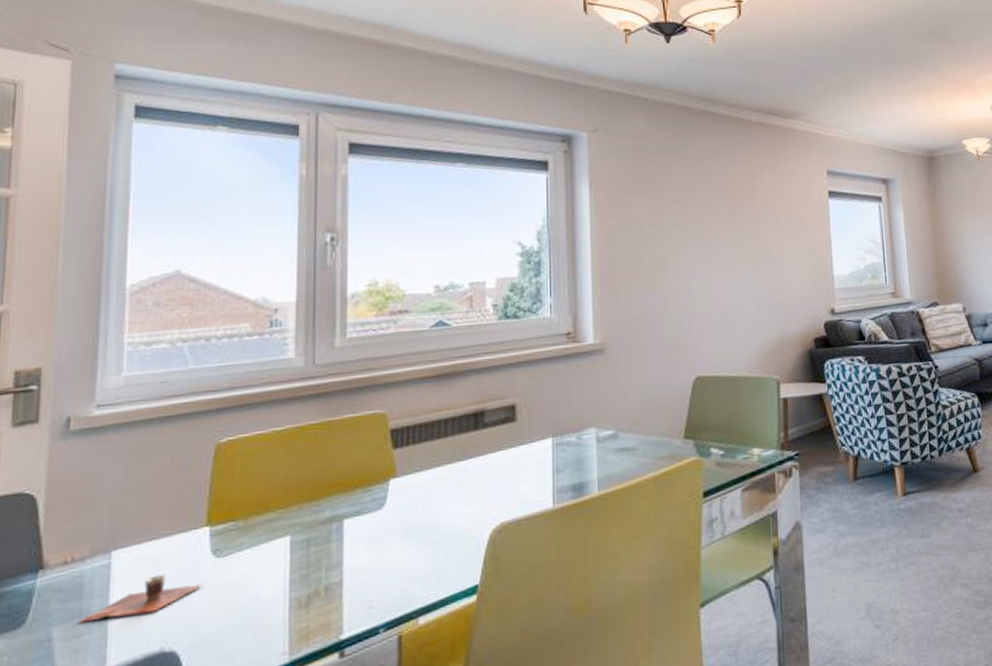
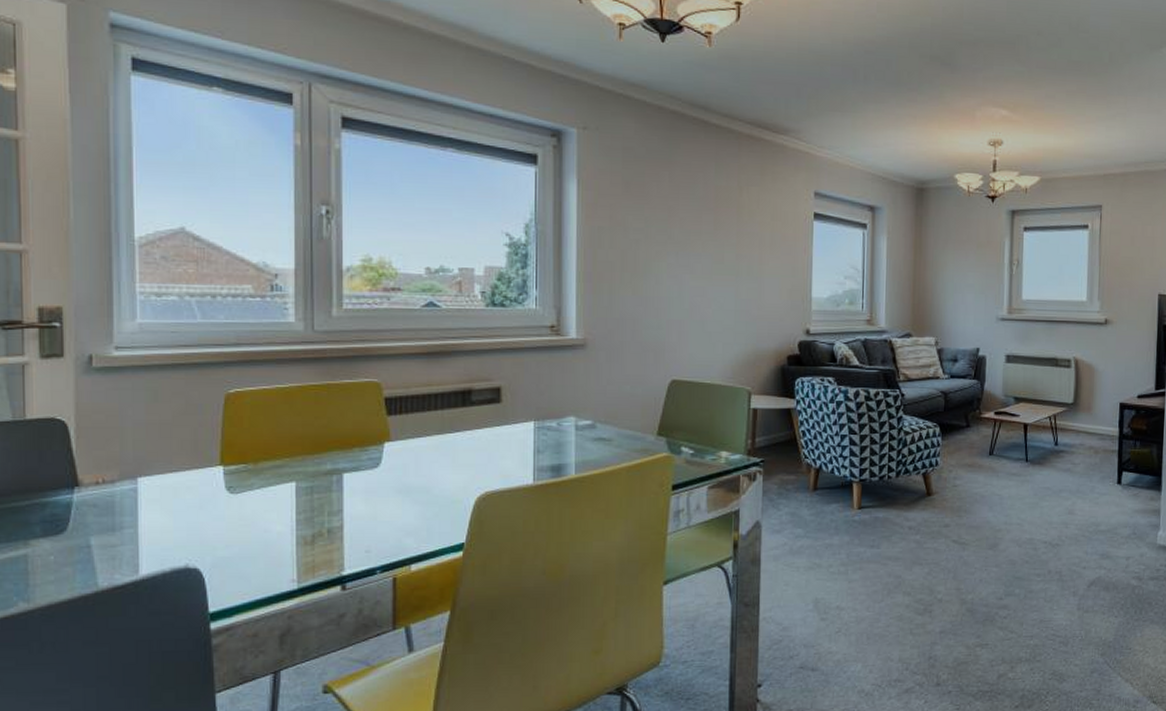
cup: present [80,574,204,623] -> none [114,503,220,536]

